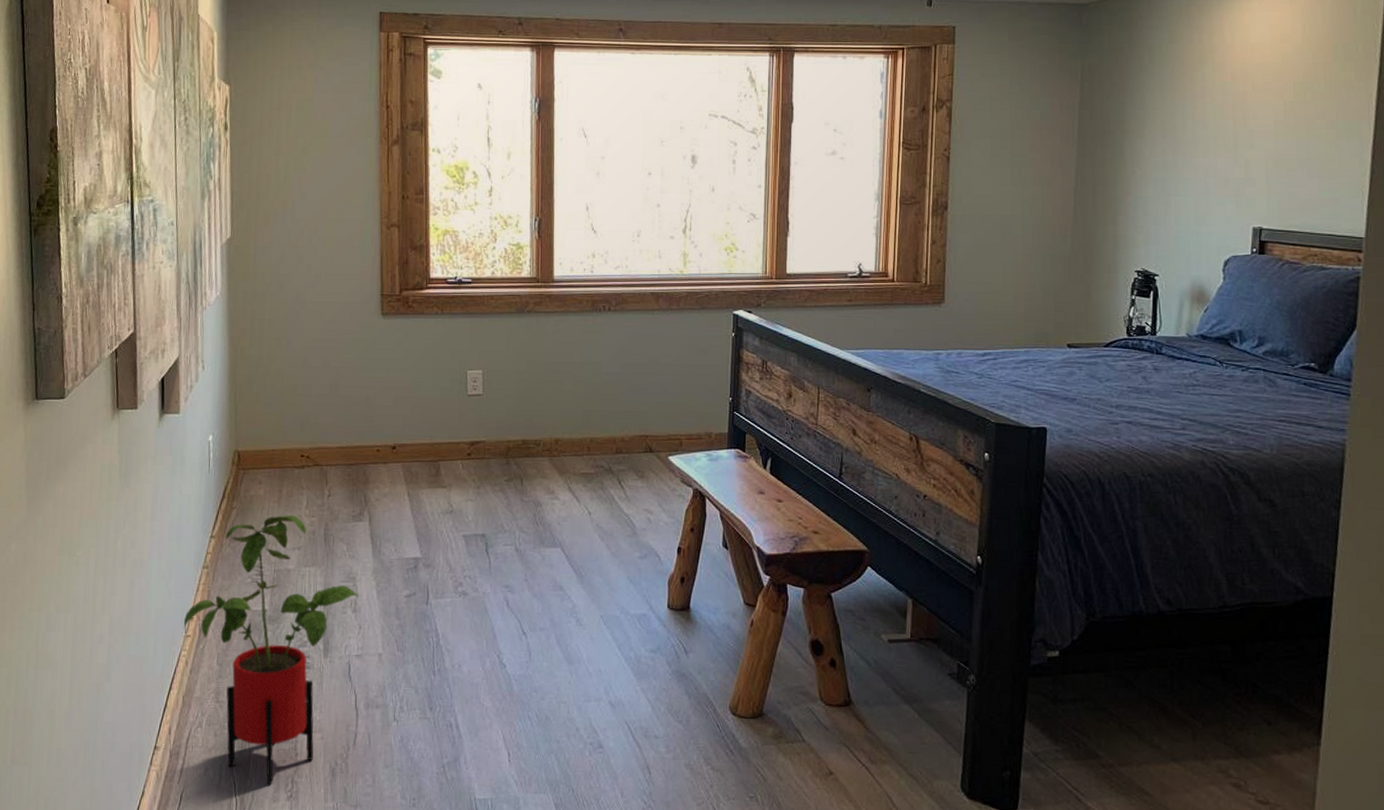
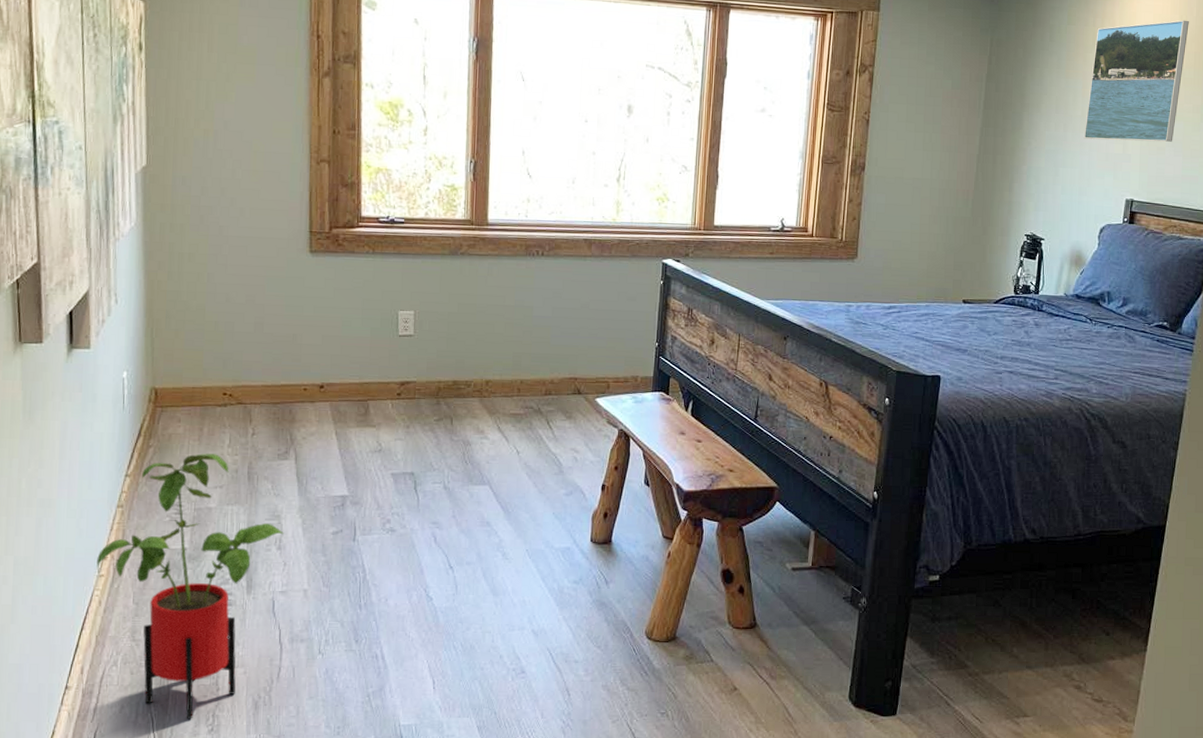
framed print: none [1197,29,1314,164] -> present [1083,20,1189,142]

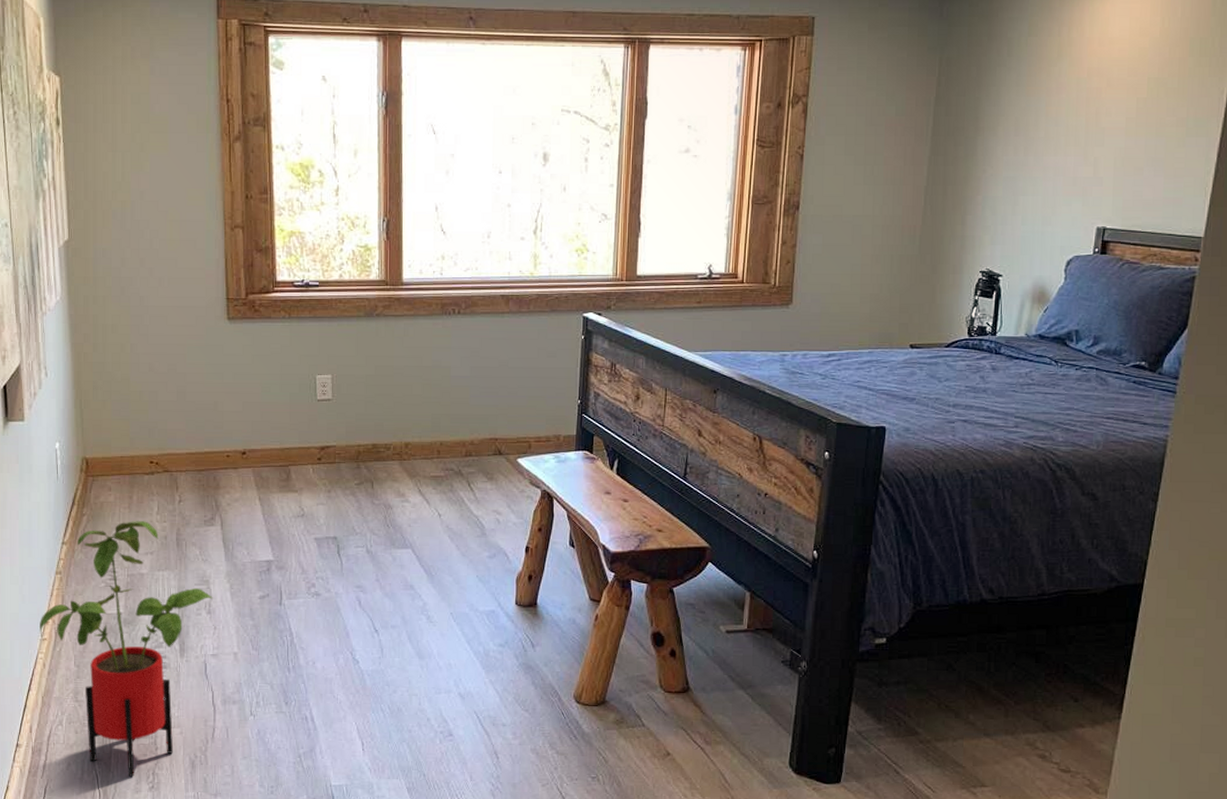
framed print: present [1083,20,1189,142] -> none [1047,22,1172,163]

